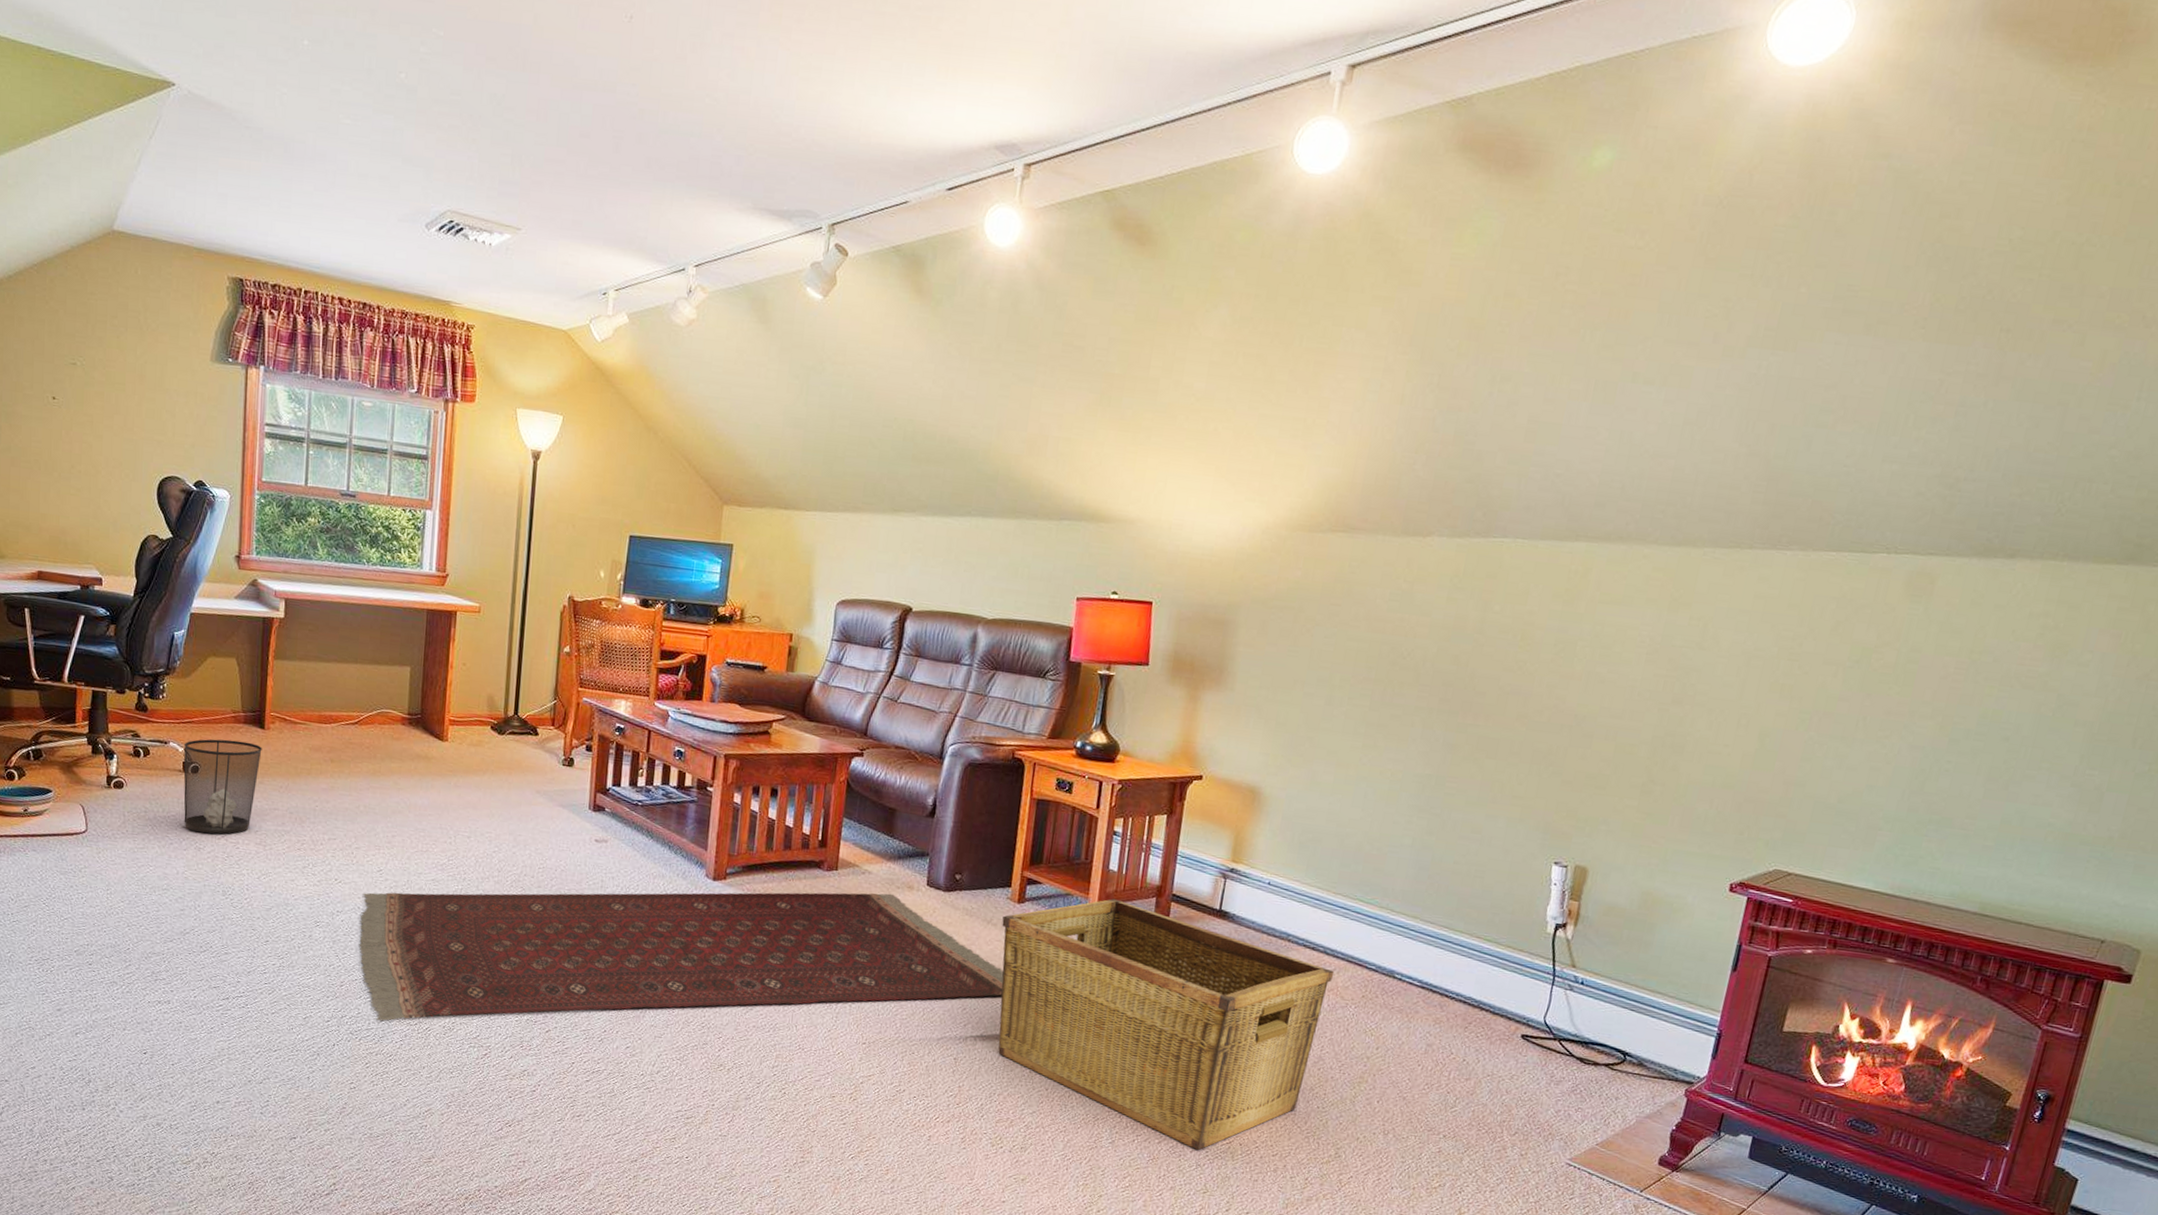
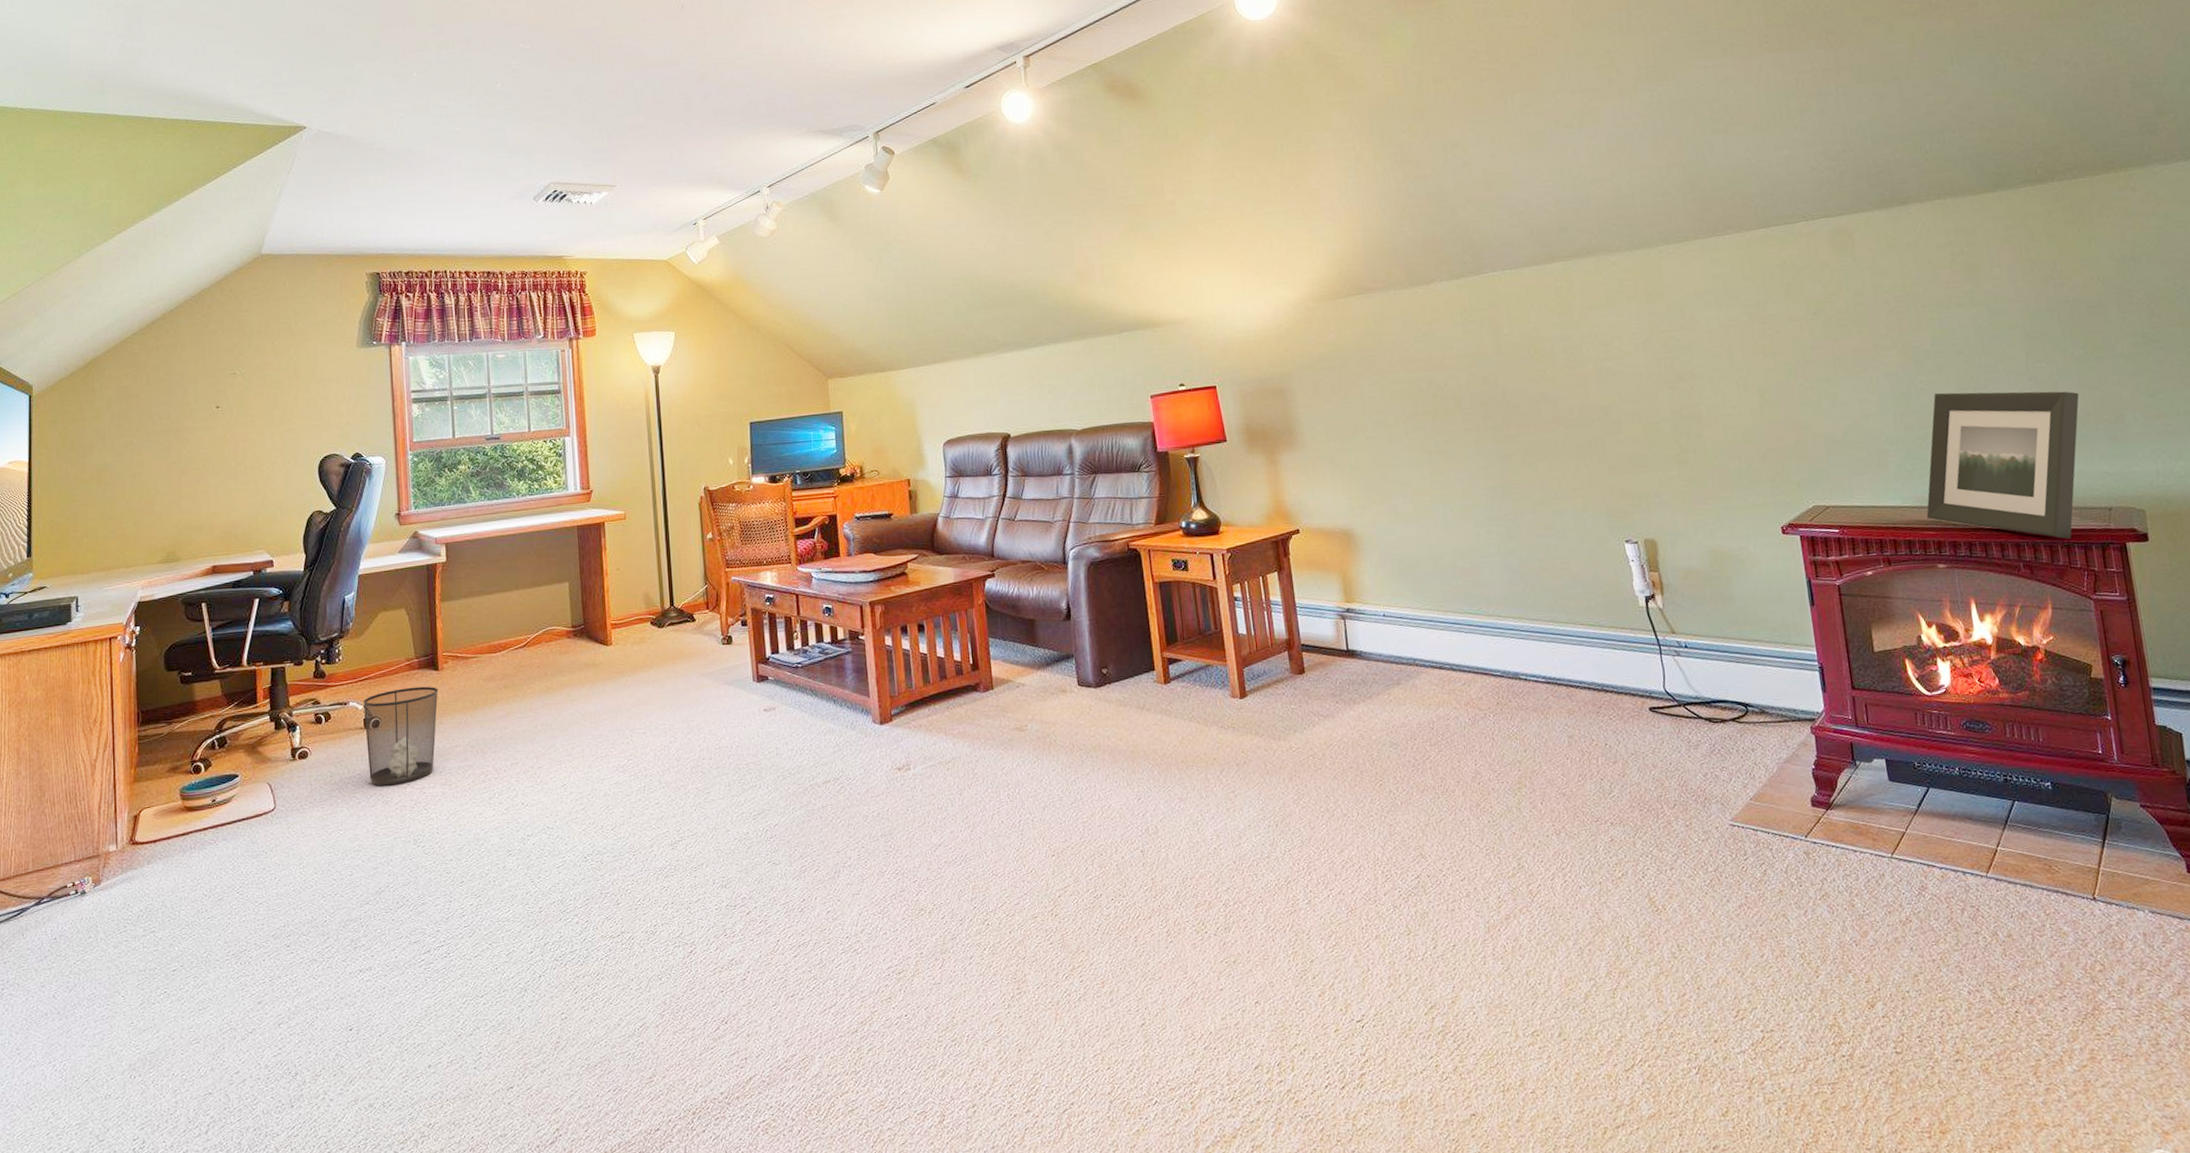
area rug: present [359,892,1004,1021] -> none [550,701,1171,941]
hamper: present [998,899,1335,1151] -> none [1154,660,1469,892]
picture frame: none [1895,778,2123,964] -> present [1926,391,2079,540]

